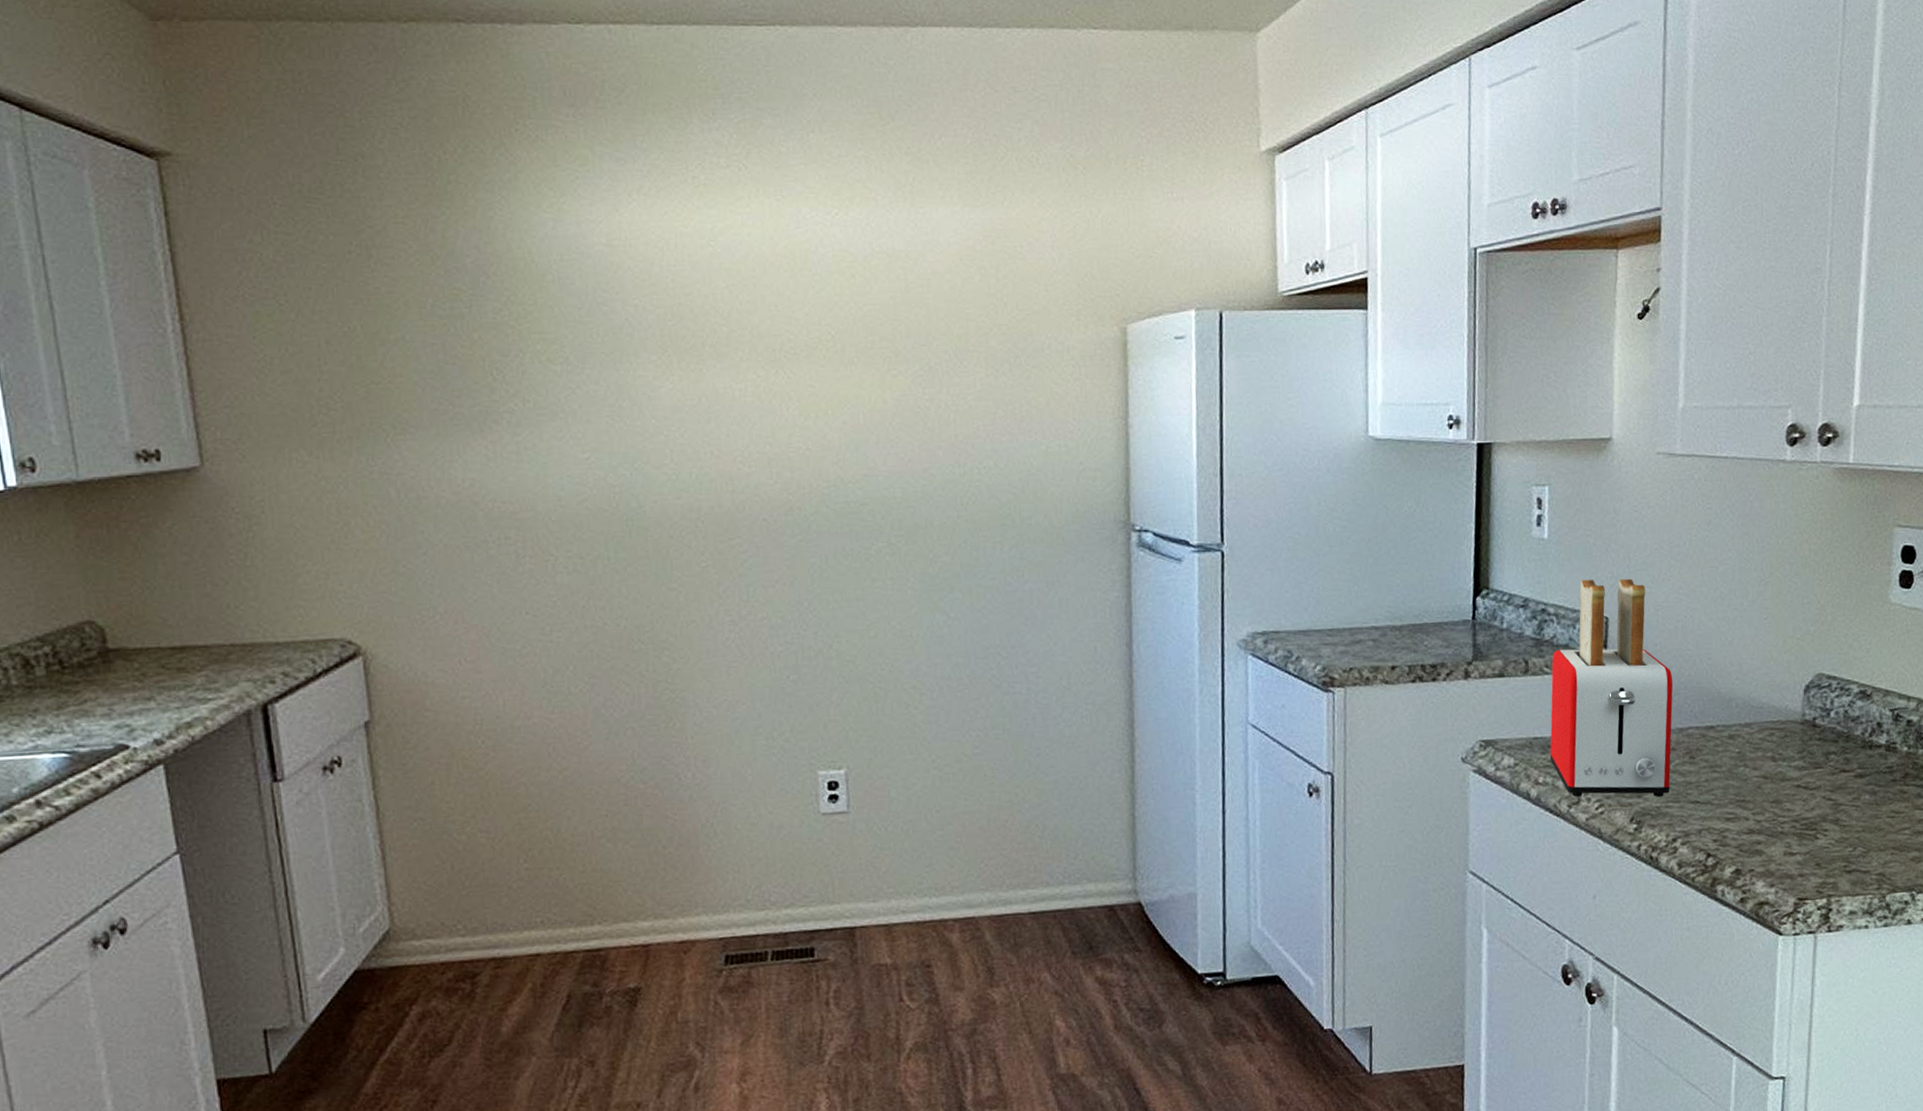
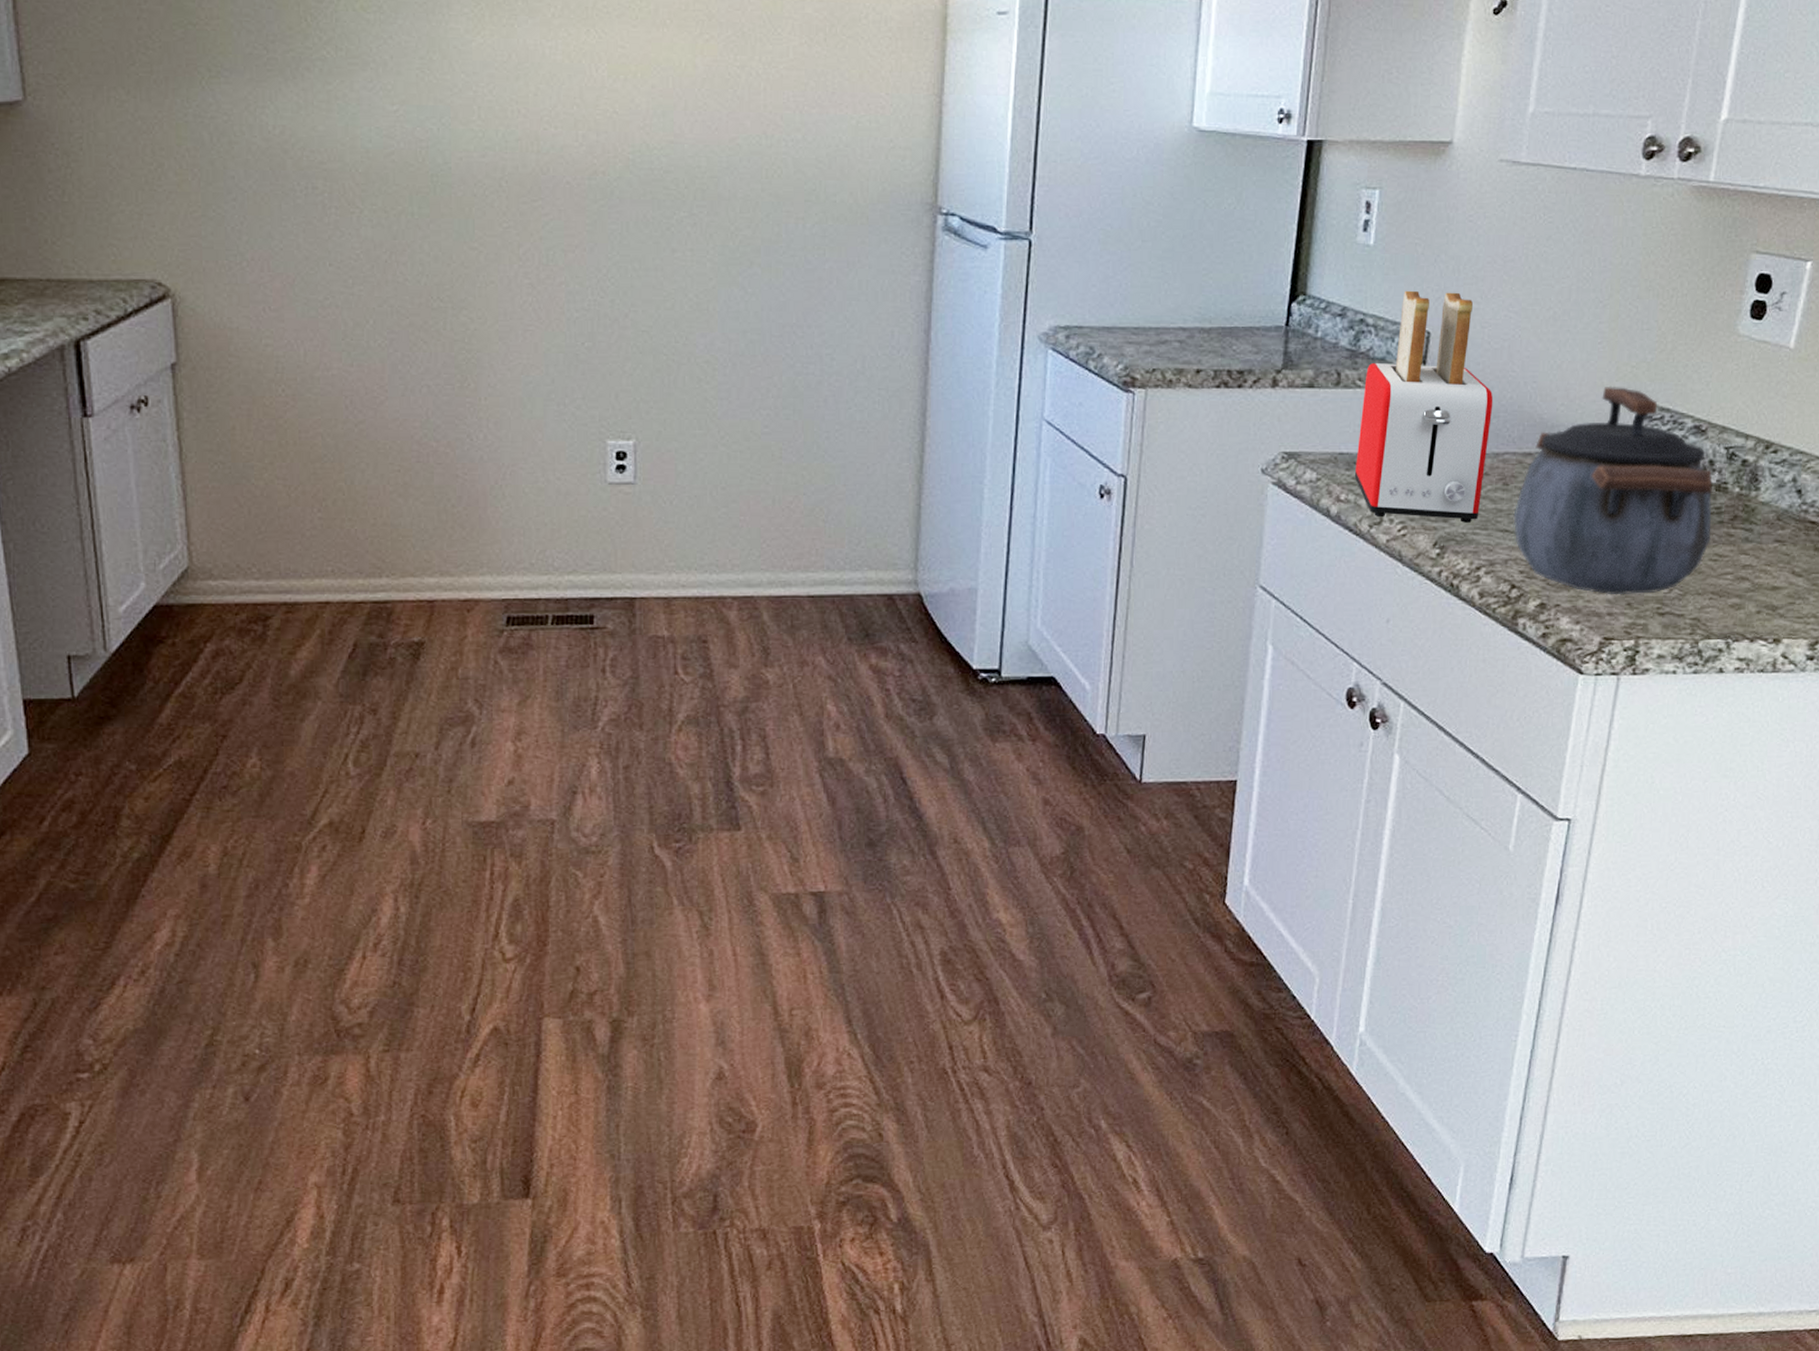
kettle: none [1702,658,1886,857] -> present [1513,386,1713,595]

